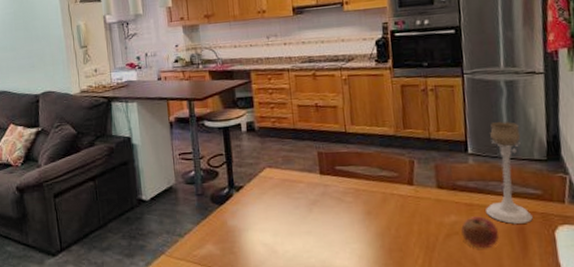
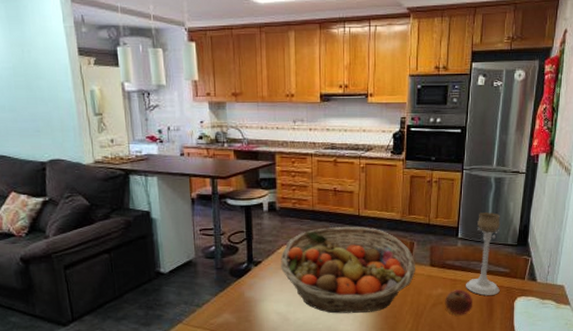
fruit basket: none [263,144,421,245] -> present [281,226,416,314]

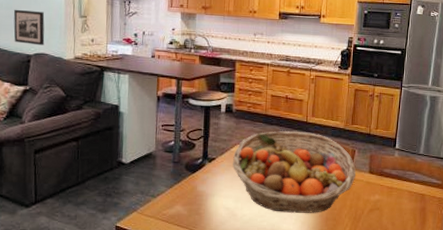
picture frame: none [18,111,59,151] -> present [13,9,45,46]
fruit: present [445,289,474,315] -> none [381,197,408,222]
candle holder: present [466,211,501,296] -> none [401,126,435,205]

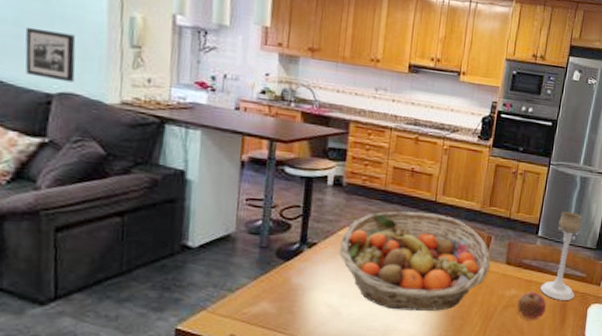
fruit: none [381,197,408,222] -> present [517,292,547,320]
candle holder: none [401,126,435,205] -> present [540,211,583,300]

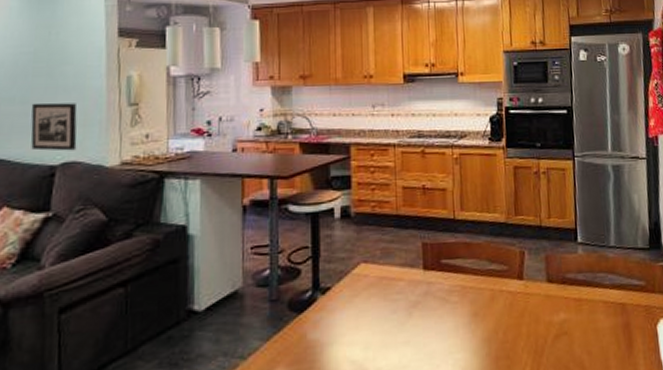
fruit basket: present [339,211,491,311] -> none [356,233,530,357]
fruit: present [517,292,547,320] -> none [570,312,606,350]
candle holder: present [540,211,583,300] -> none [594,207,637,319]

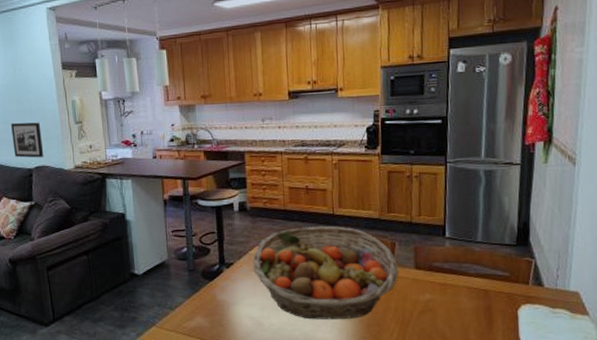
fruit basket: none [356,233,530,357] -> present [253,225,400,320]

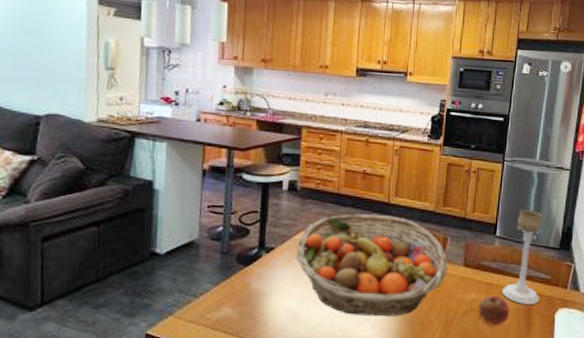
picture frame: present [10,122,44,158] -> none [19,57,60,105]
fruit: none [434,295,468,325] -> present [478,295,510,326]
candle holder: none [458,208,499,302] -> present [502,209,543,304]

